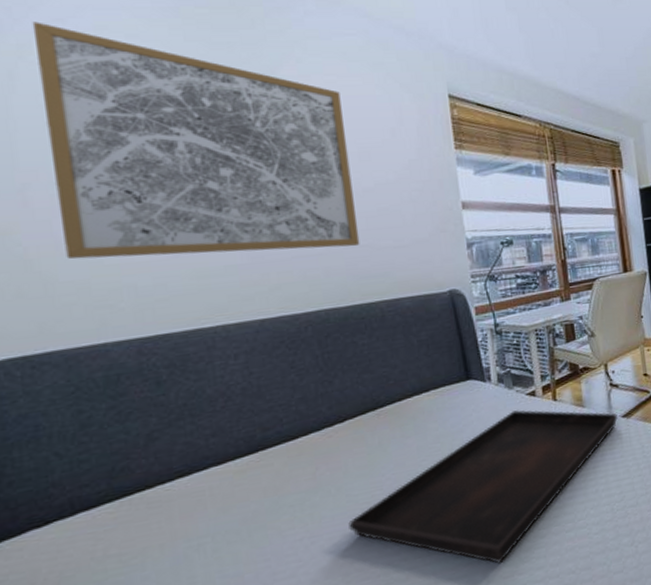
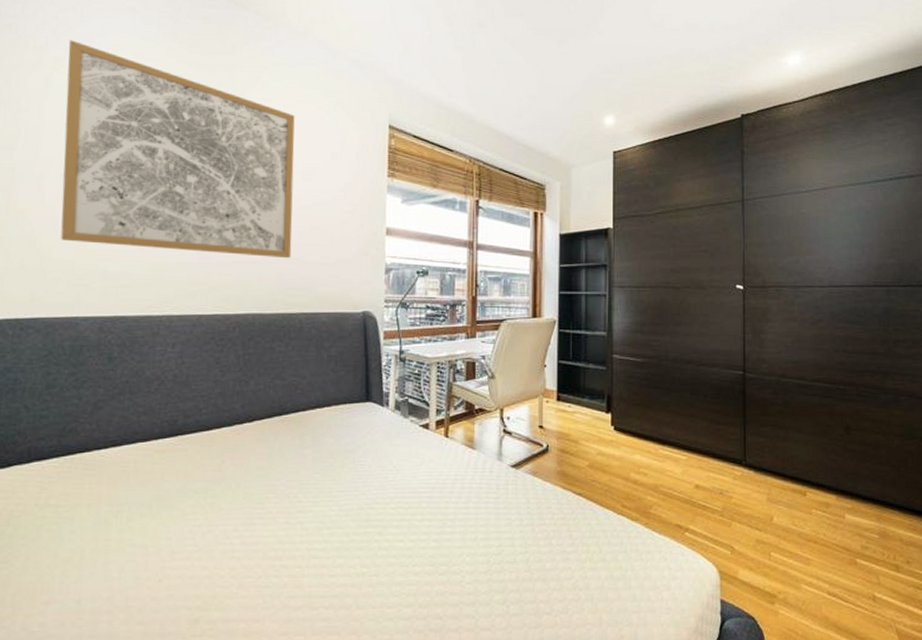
serving tray: present [348,410,619,563] -> none [241,440,508,591]

